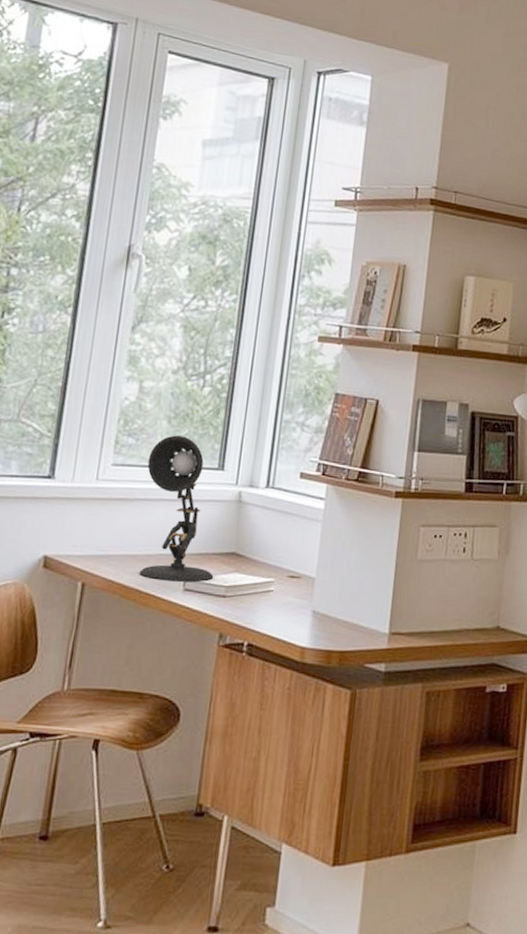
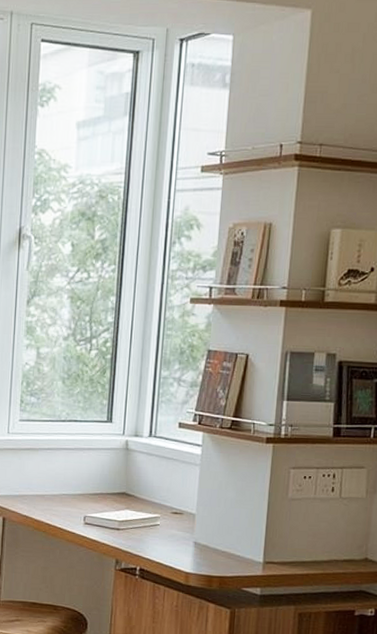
desk lamp: present [139,435,214,581] -> none [47,393,108,517]

